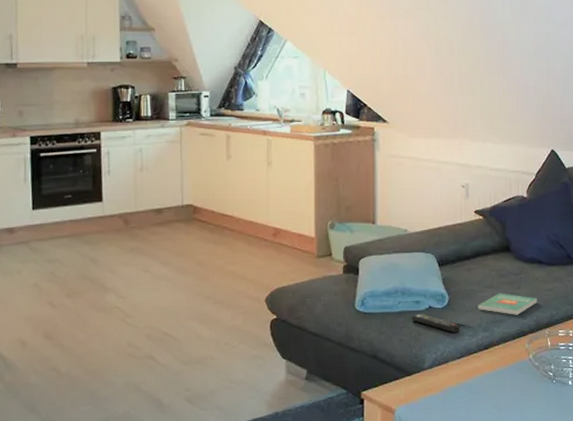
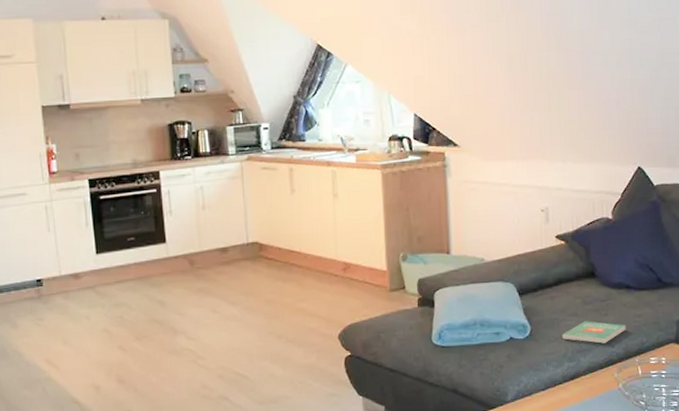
remote control: present [410,314,461,334] -> none [490,345,545,365]

